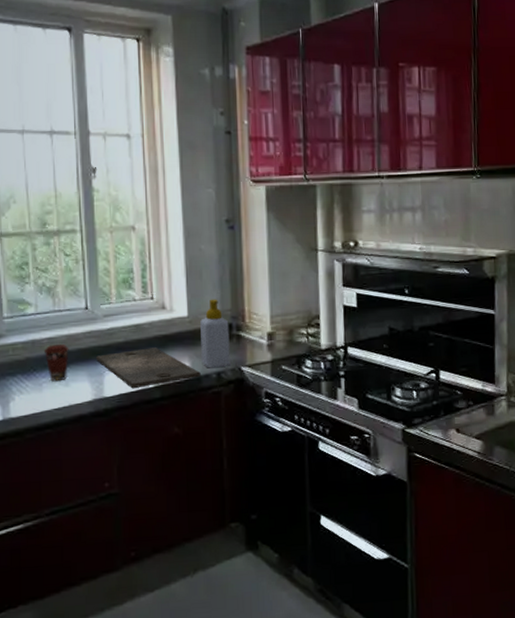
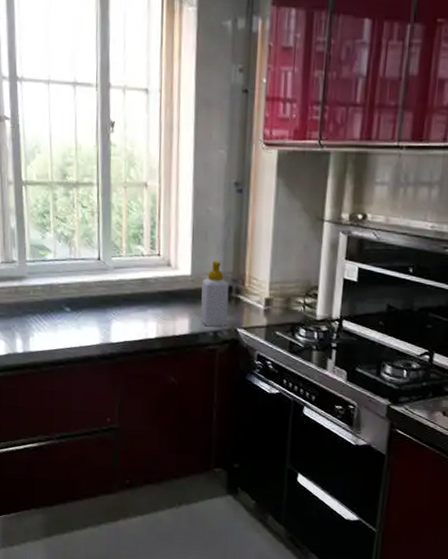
coffee cup: present [43,343,69,382] -> none [60,289,82,324]
cutting board: present [96,347,201,388] -> none [105,301,199,337]

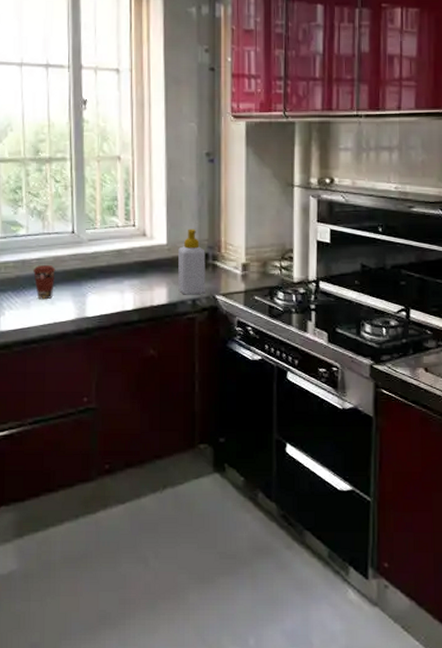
coffee cup: none [60,289,82,324] -> present [32,264,56,300]

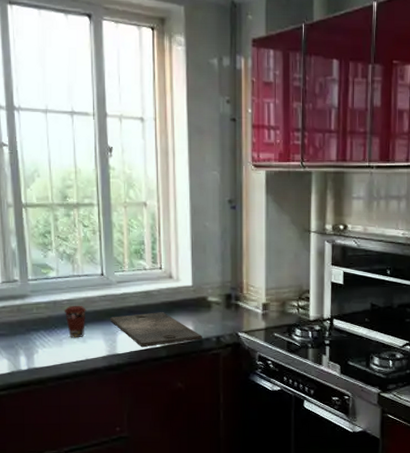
cutting board: none [80,272,177,309] -> present [110,312,202,346]
soap bottle: present [178,229,205,295] -> none [203,271,229,333]

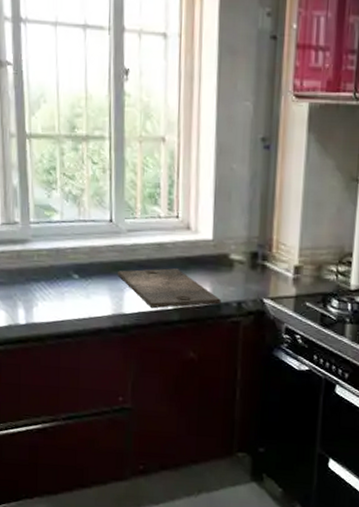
coffee cup: present [64,305,86,338] -> none [67,254,92,293]

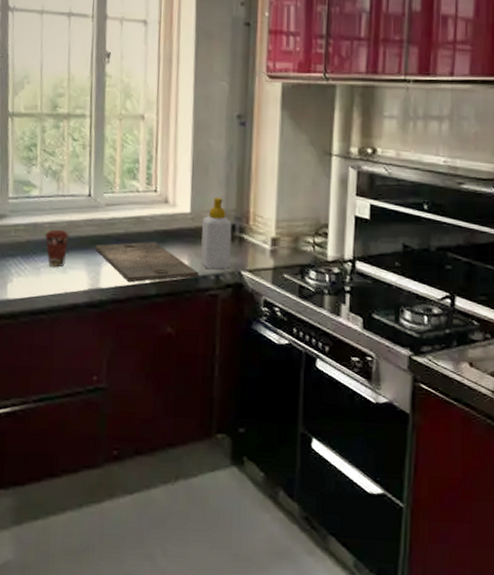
coffee cup: none [67,254,92,293] -> present [44,229,69,268]
soap bottle: none [223,224,255,297] -> present [201,197,232,270]

